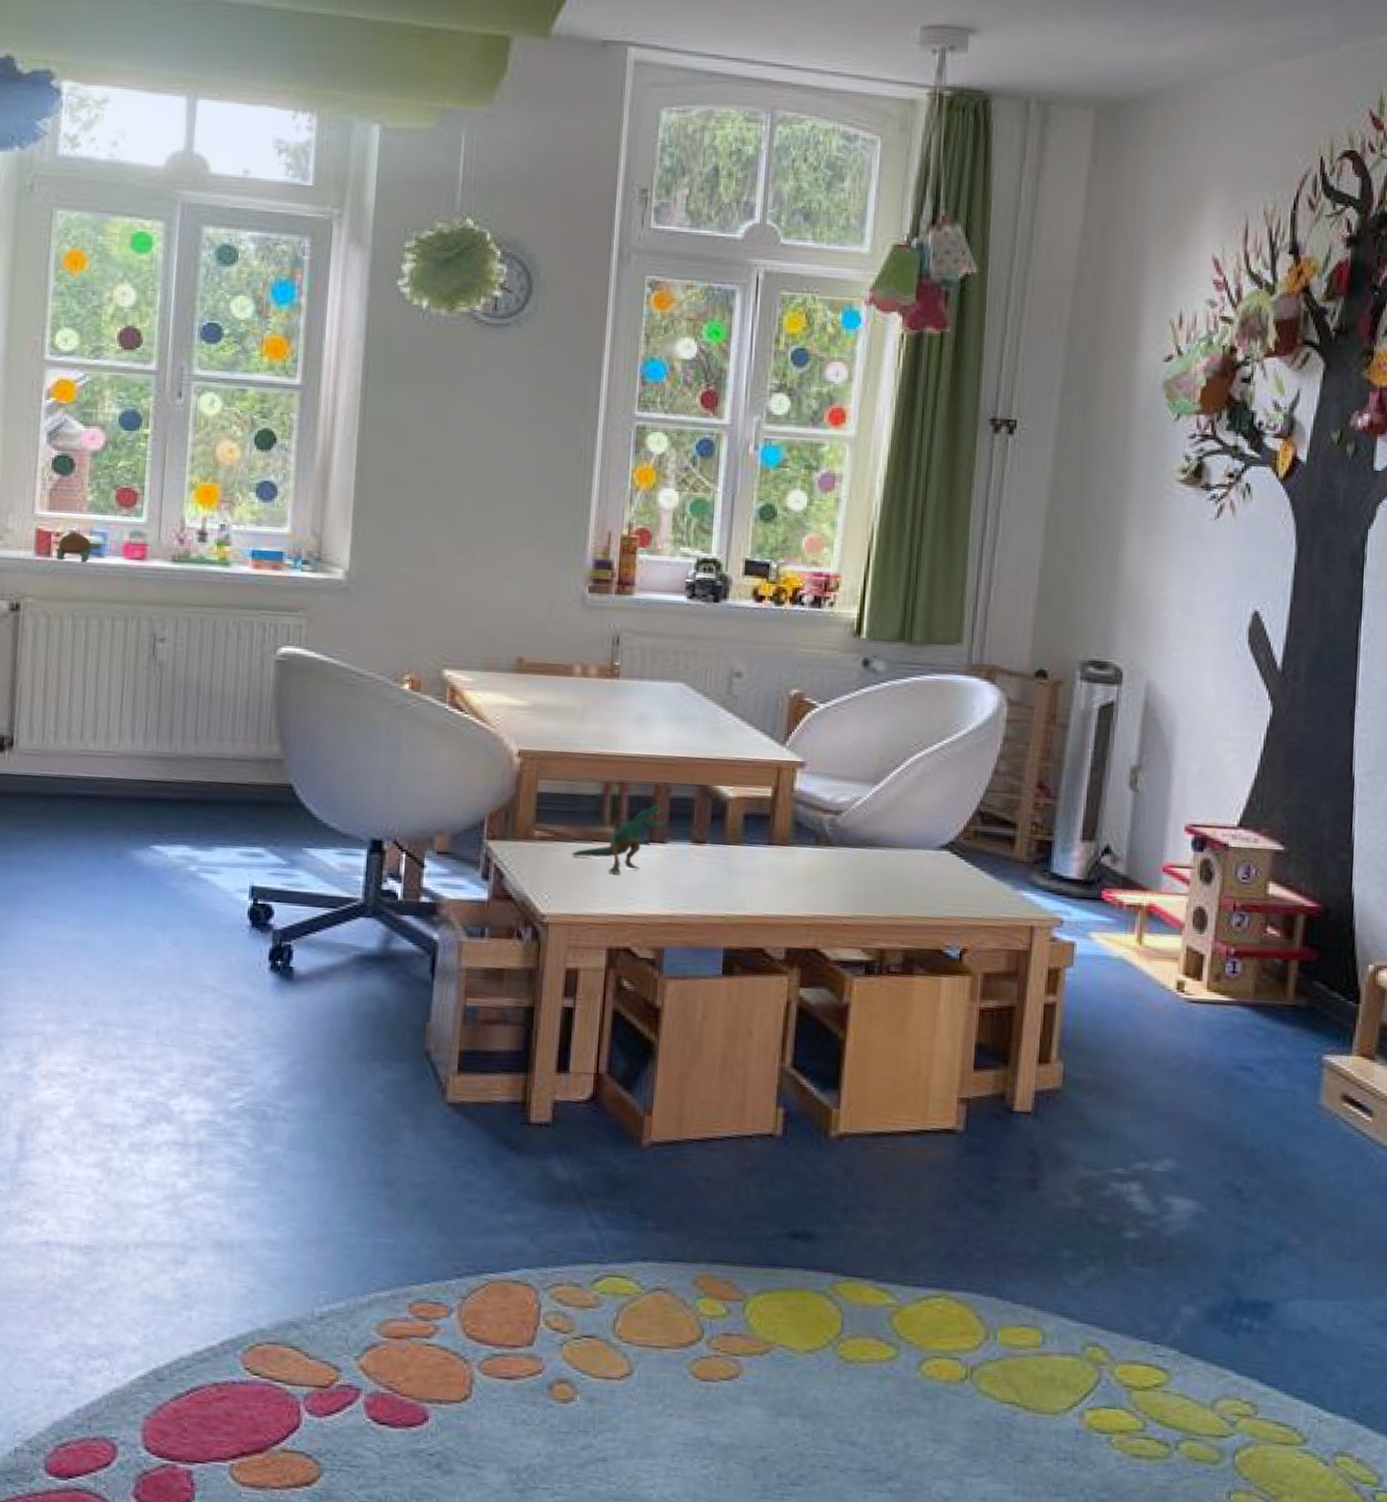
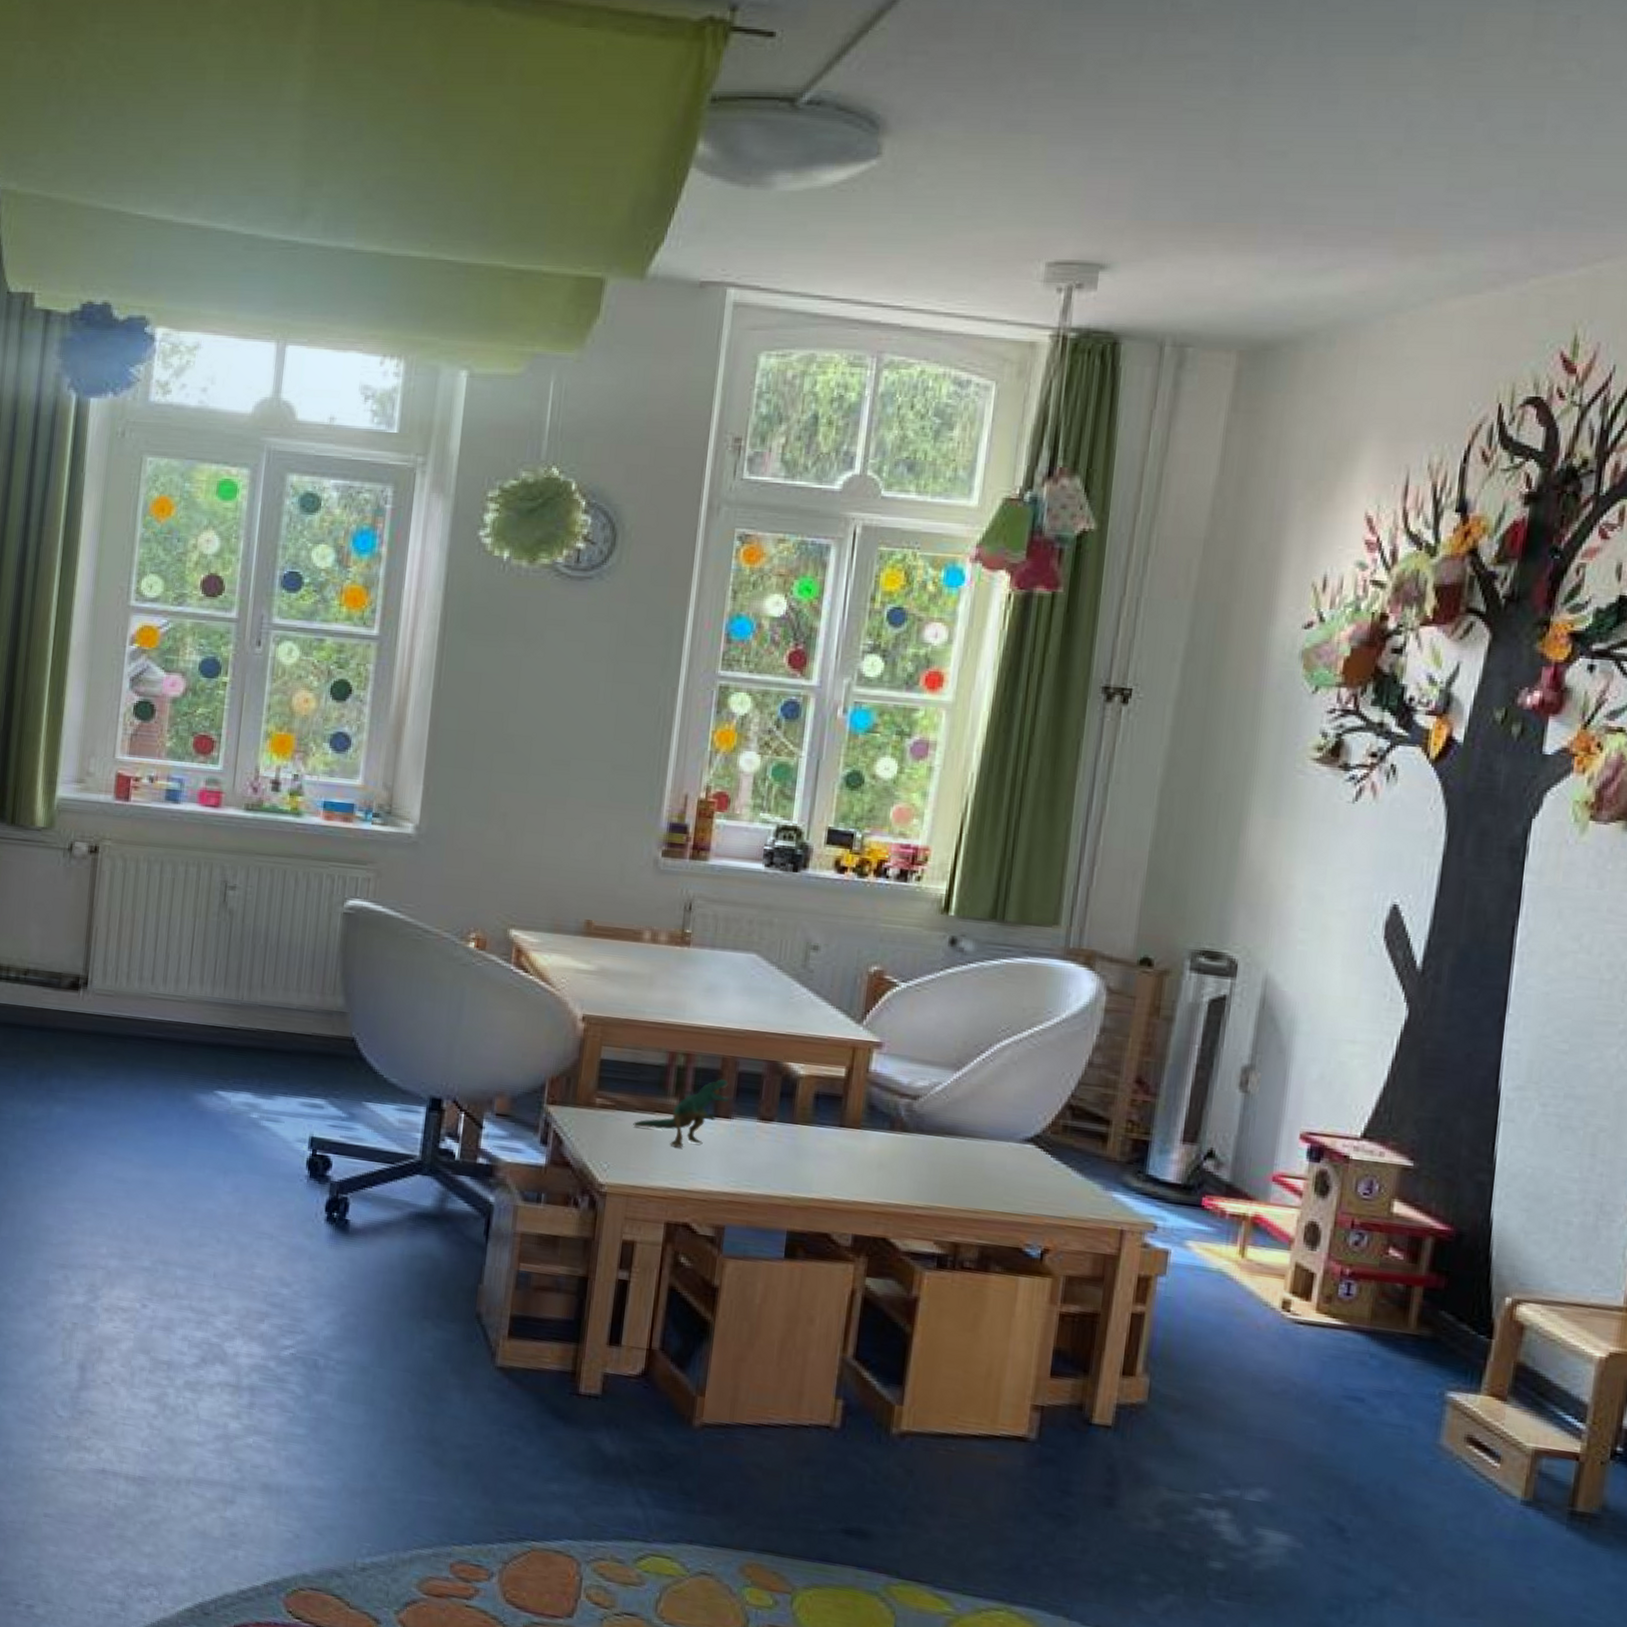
toy animal: present [56,532,102,564] -> none [134,777,179,809]

